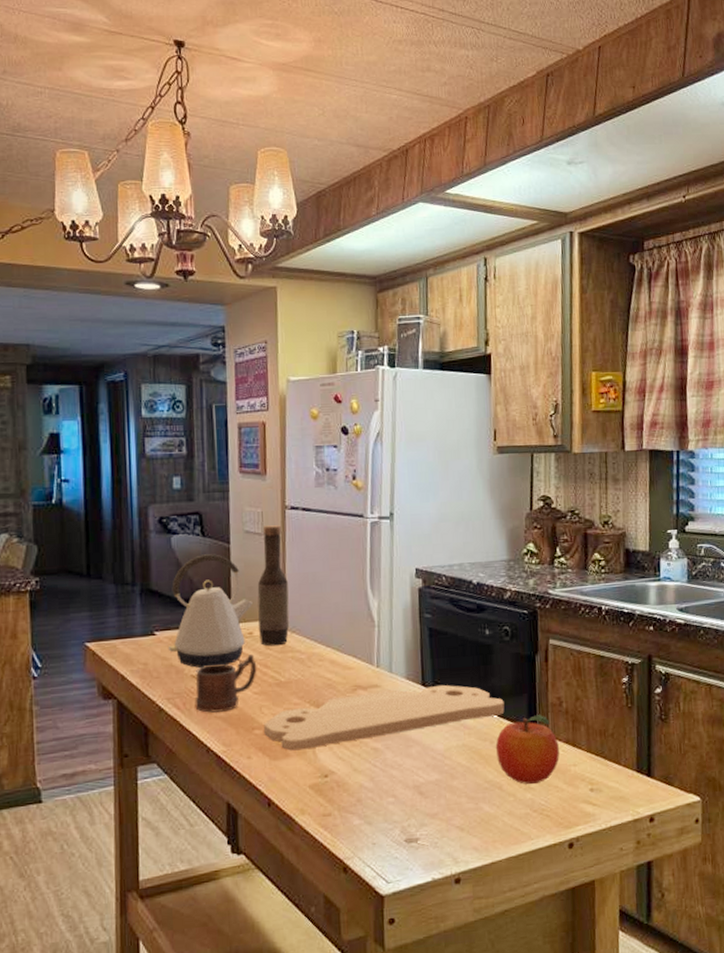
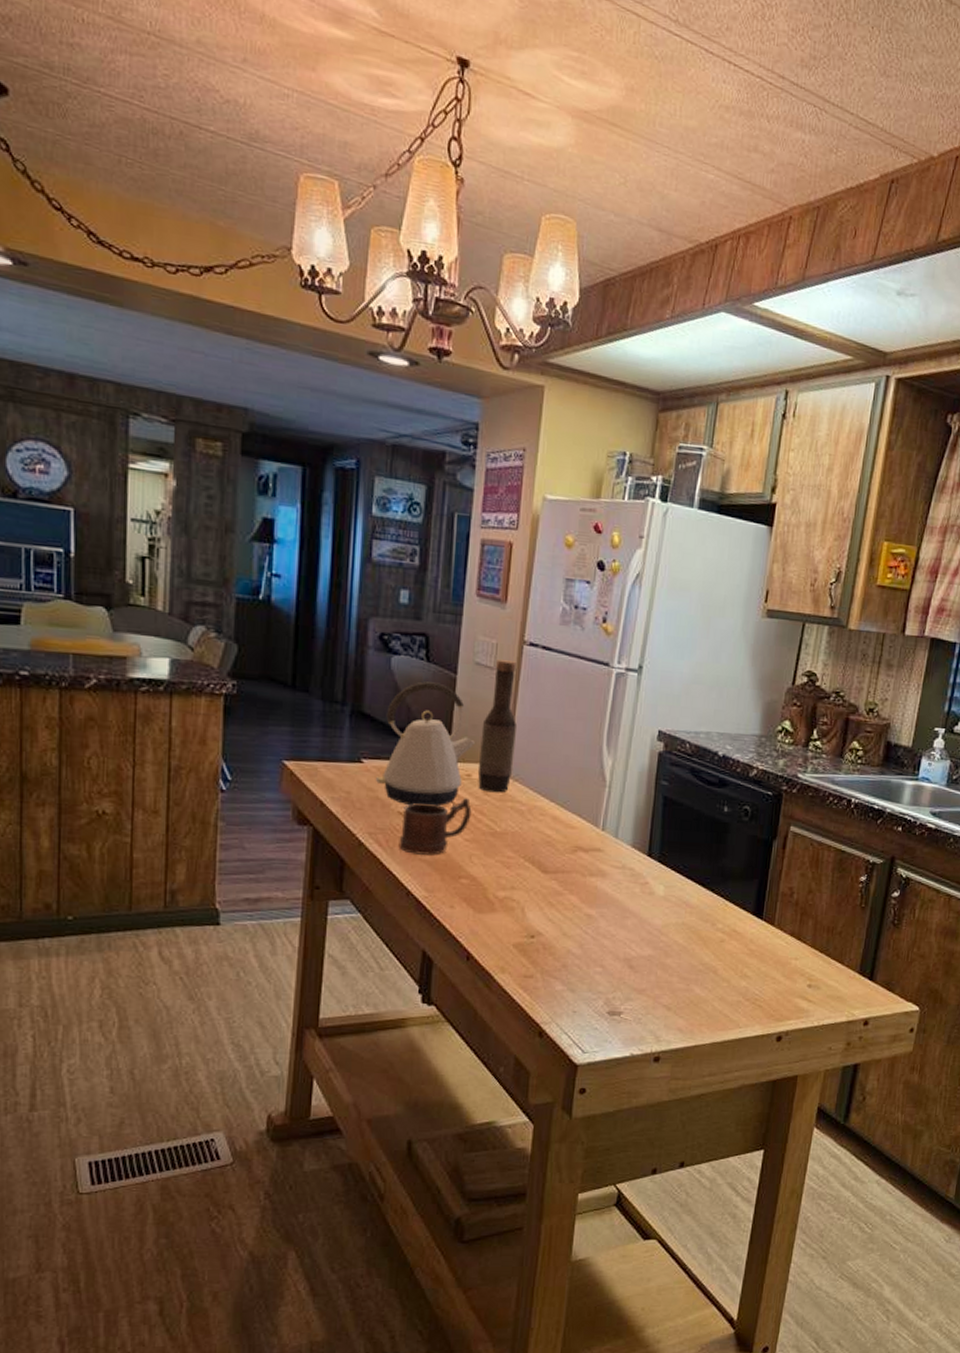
cutting board: present [264,684,505,751] -> none [471,855,733,907]
fruit: present [495,715,560,785] -> none [716,902,783,973]

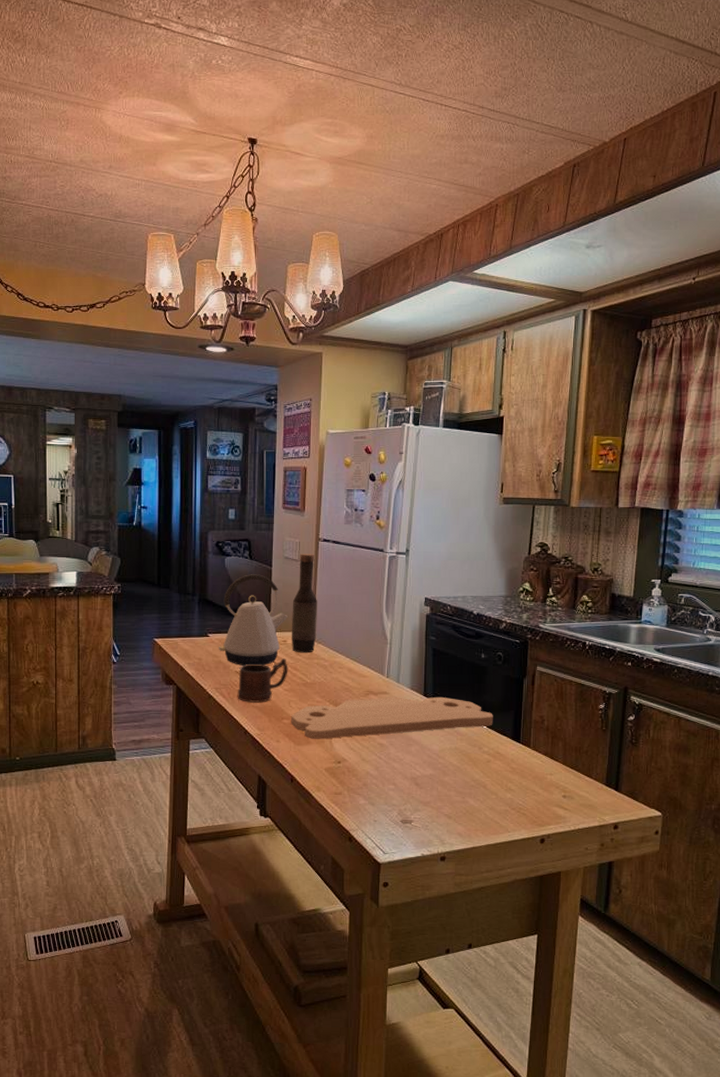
cutting board: none [471,855,733,907] -> present [291,696,493,739]

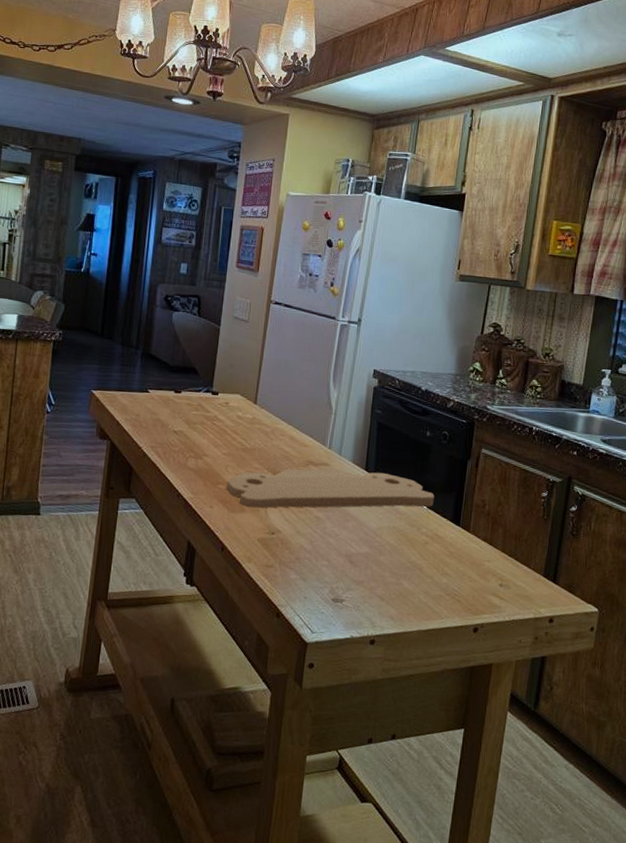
kettle: present [218,574,288,666] -> none [157,331,232,427]
mug: present [237,658,288,703] -> none [173,421,229,465]
bottle: present [291,554,317,653] -> none [233,315,265,418]

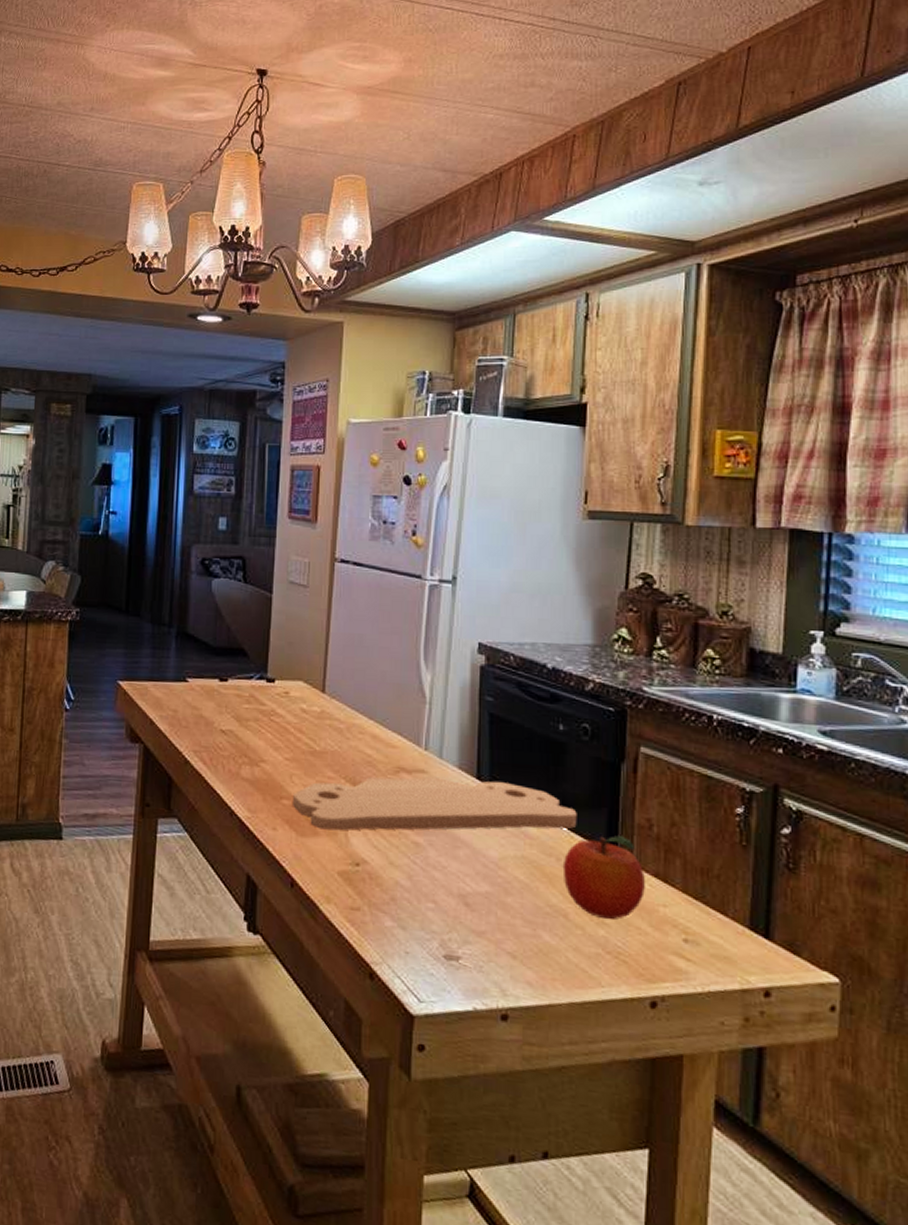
fruit: none [421,512,478,572] -> present [562,835,646,920]

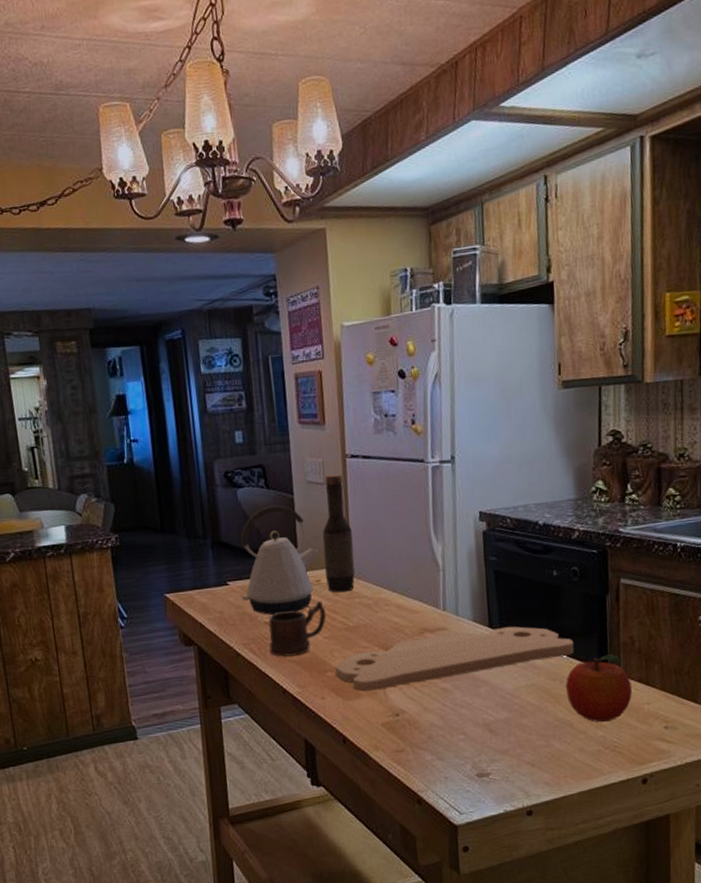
kettle: none [199,602,291,725] -> present [240,505,319,615]
mug: none [222,716,291,774] -> present [268,601,326,657]
bottle: none [295,578,331,711] -> present [322,474,355,593]

